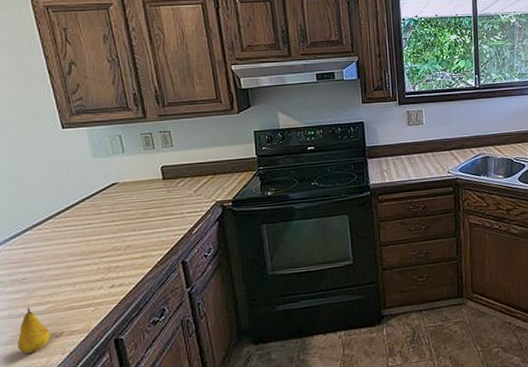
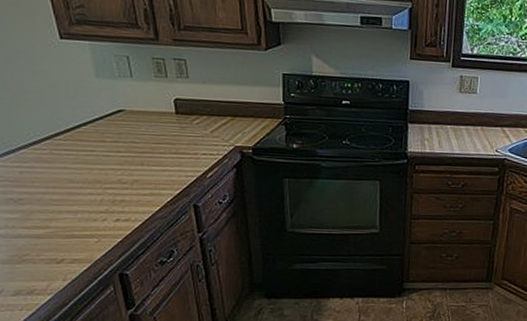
fruit: present [18,307,50,353] -> none [16,229,50,275]

